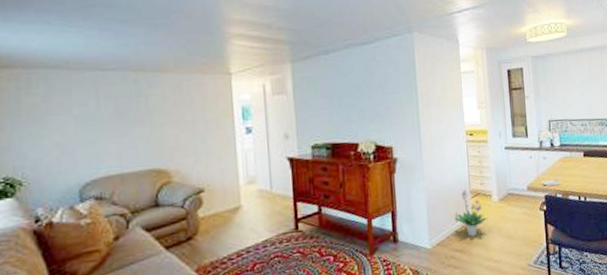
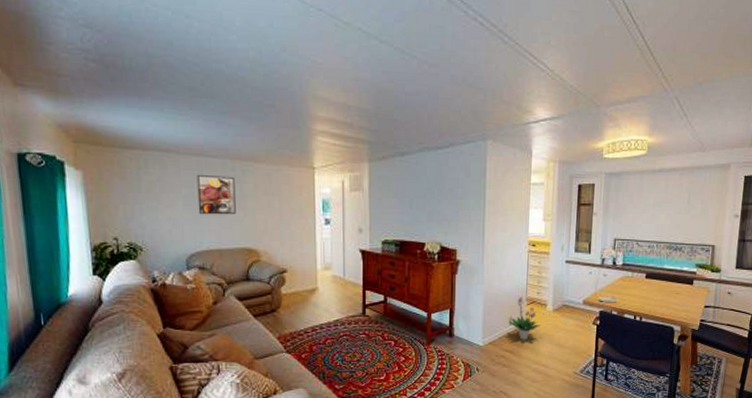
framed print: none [91,90,141,136] -> present [196,174,236,215]

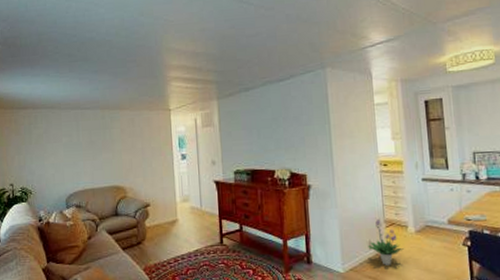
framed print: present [196,174,236,215] -> none [74,124,106,159]

